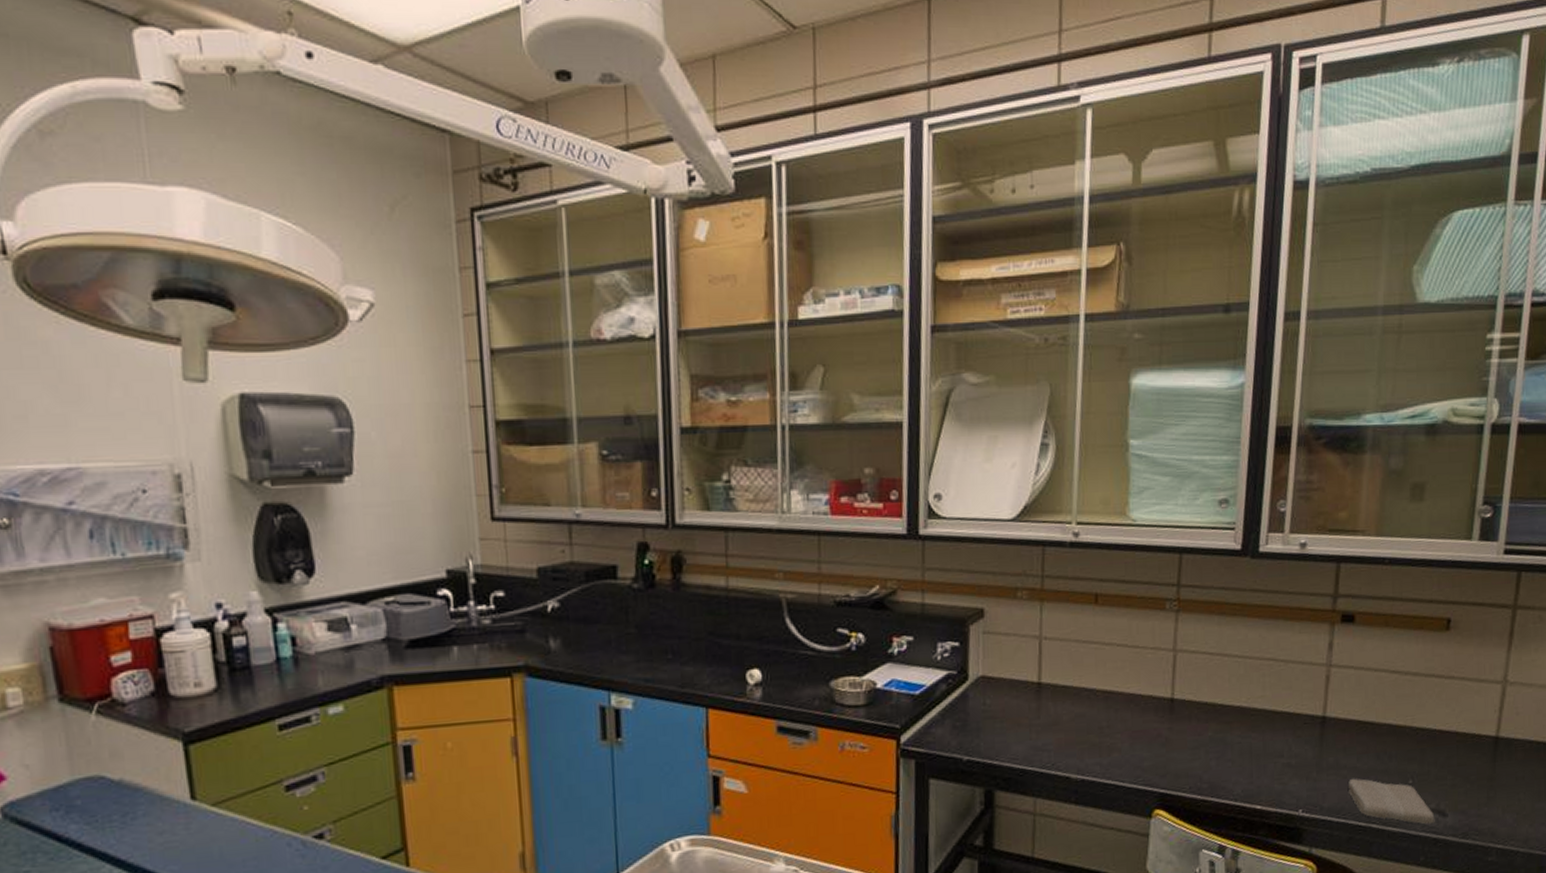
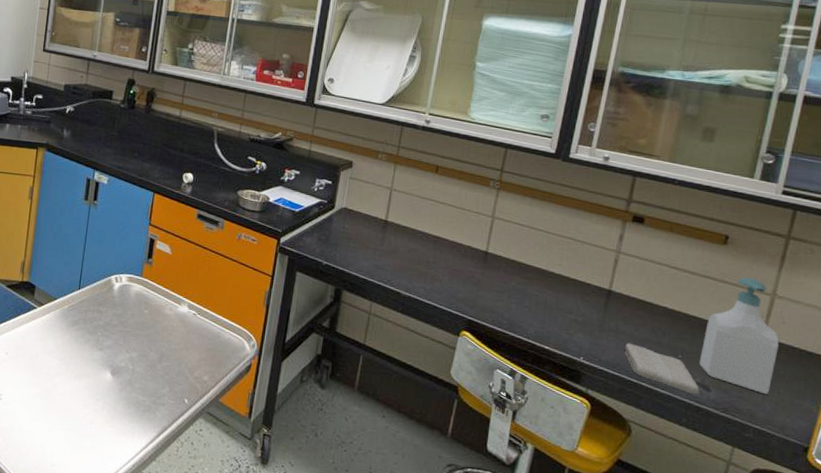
soap bottle: none [1432,665,1515,806] -> present [699,277,779,395]

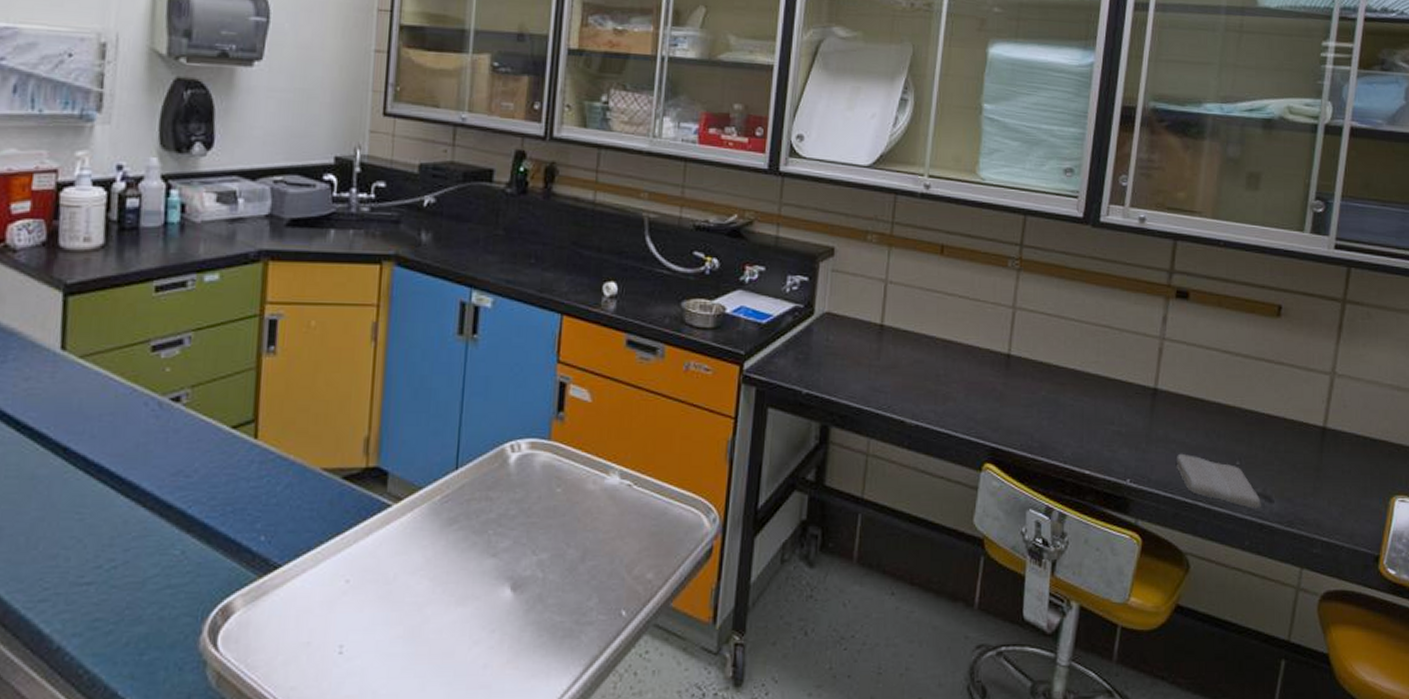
soap bottle: present [699,277,779,395] -> none [1259,355,1341,498]

